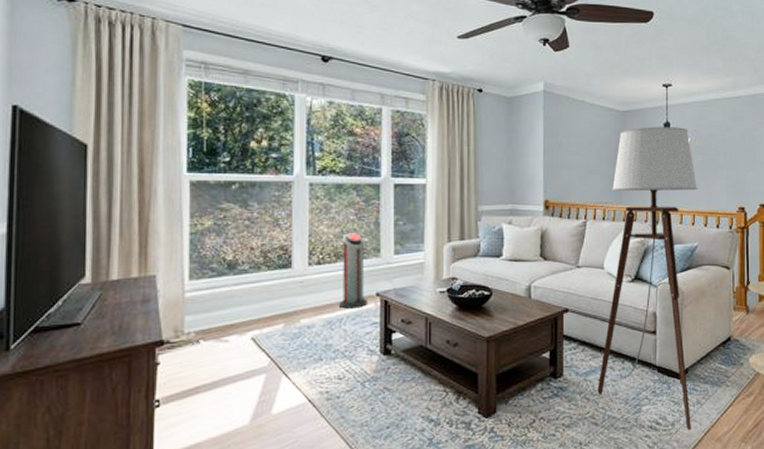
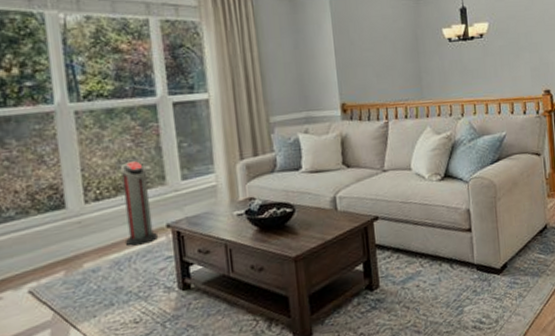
floor lamp: present [597,127,698,431] -> none [412,11,516,326]

